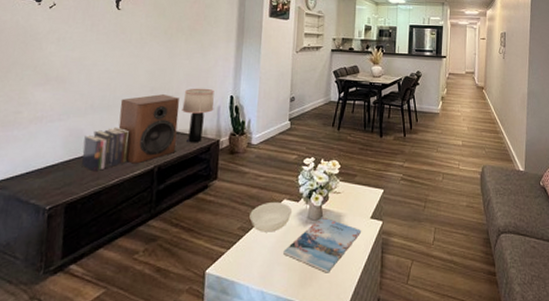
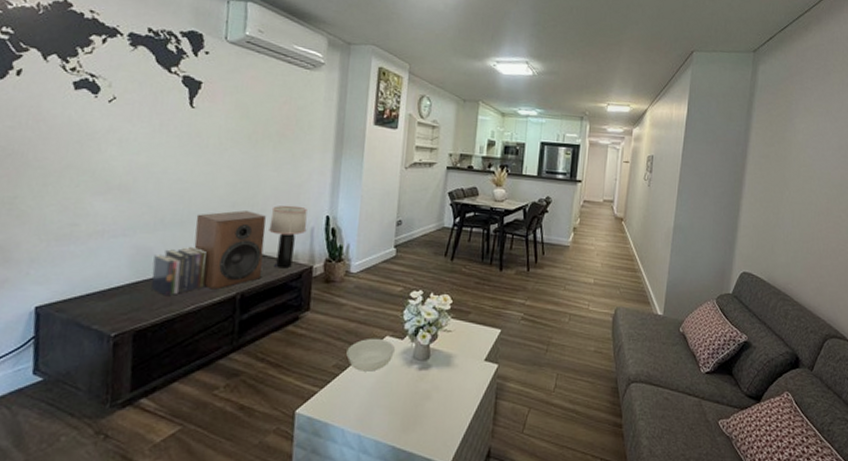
magazine: present [283,217,362,273] -> none [384,357,474,418]

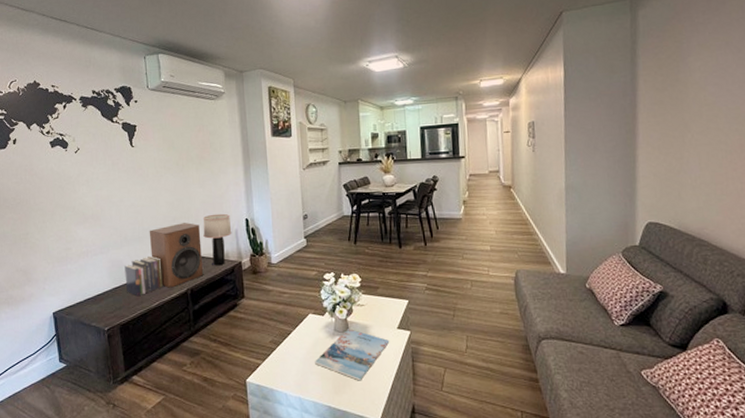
bowl: present [346,338,396,372] -> none [279,316,319,345]
magazine: none [384,357,474,418] -> present [315,329,390,381]

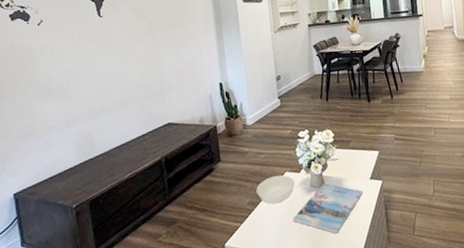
books: present [124,255,163,297] -> none [94,126,135,169]
speaker: present [149,223,203,288] -> none [119,90,177,158]
table lamp: present [202,213,232,266] -> none [175,79,206,132]
bowl: none [279,316,319,345] -> present [256,175,296,204]

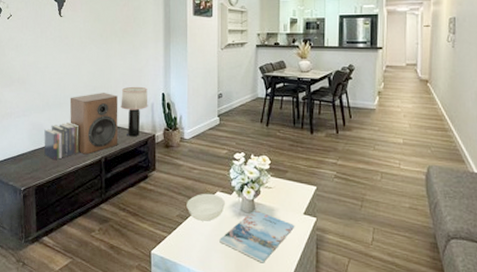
books: none [94,126,135,169] -> present [44,122,79,160]
speaker: none [119,90,177,158] -> present [69,93,118,155]
table lamp: none [175,79,206,132] -> present [121,86,148,137]

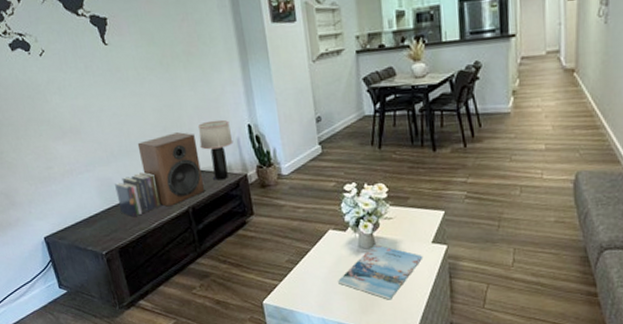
bowl: present [187,193,226,221] -> none [295,232,341,264]

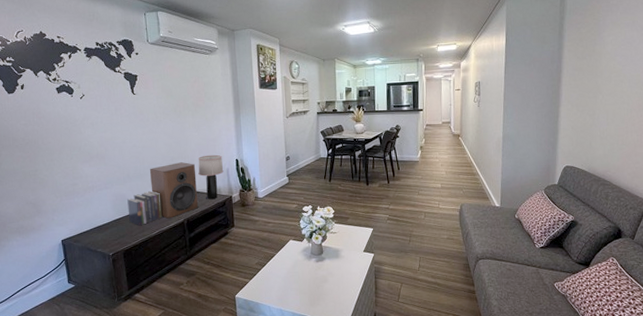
magazine: present [338,244,423,300] -> none [294,252,357,295]

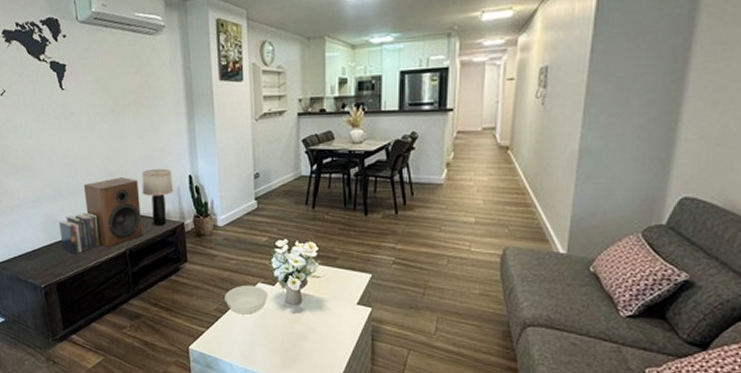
bowl: none [264,242,298,266] -> present [224,285,269,315]

